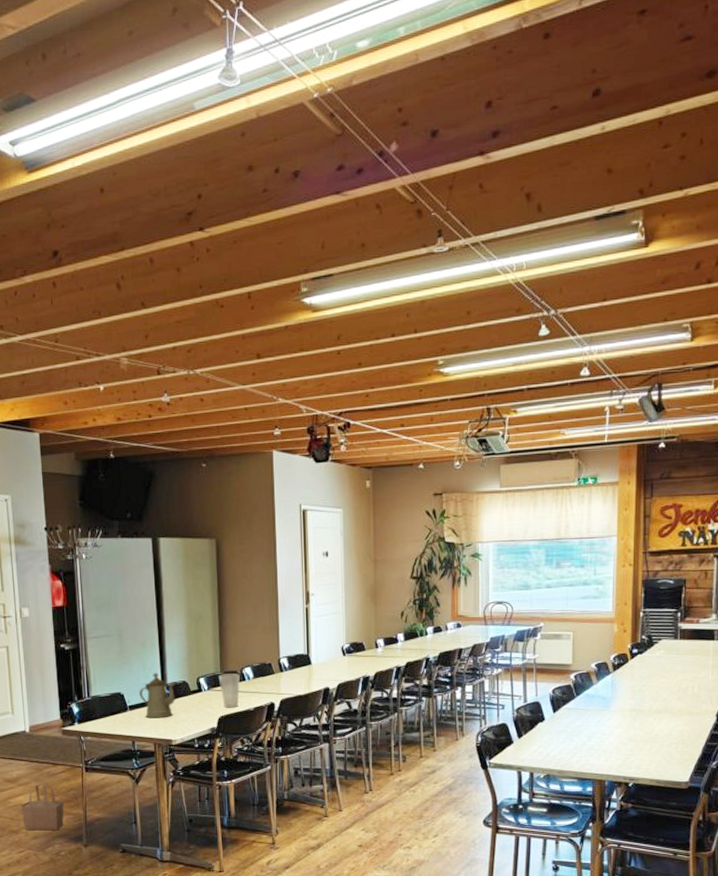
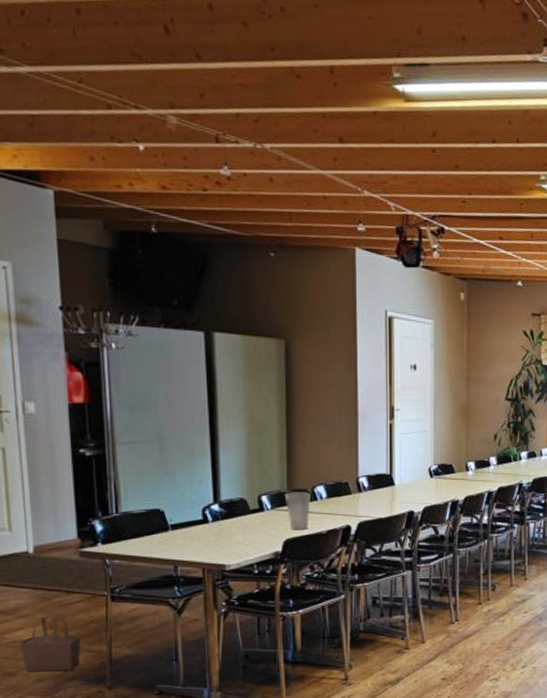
coffee pot: present [139,673,176,719] -> none [184,488,231,540]

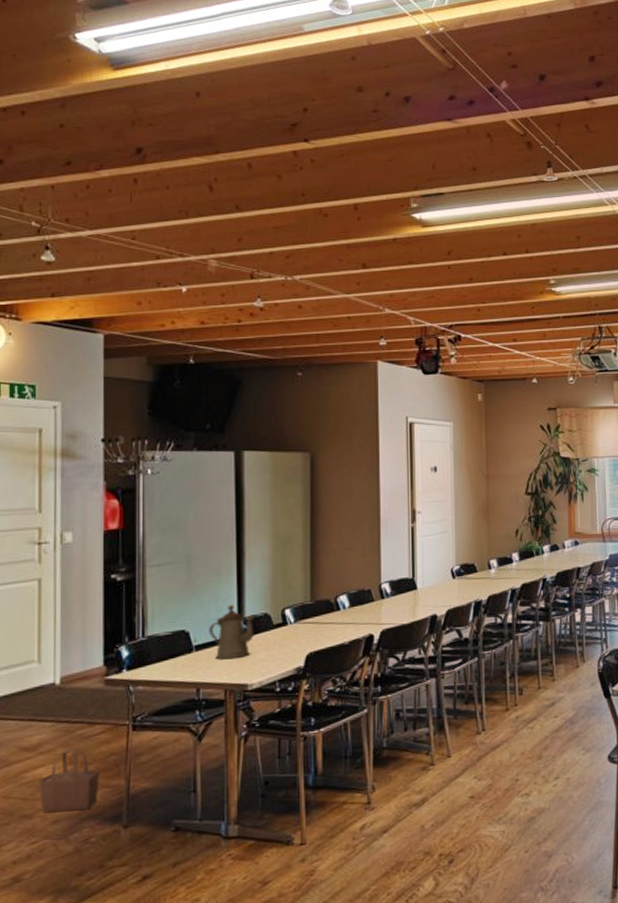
coffee pot: none [184,488,231,540] -> present [209,605,255,660]
cup: present [284,492,311,530] -> none [307,602,333,643]

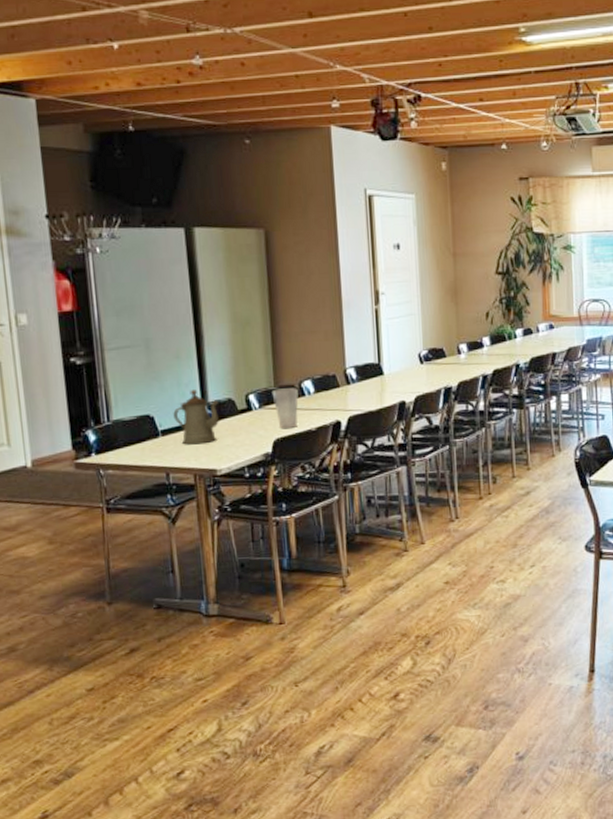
shopping bag: present [39,747,100,814] -> none [22,528,81,590]
cup: none [307,602,333,643] -> present [271,388,299,429]

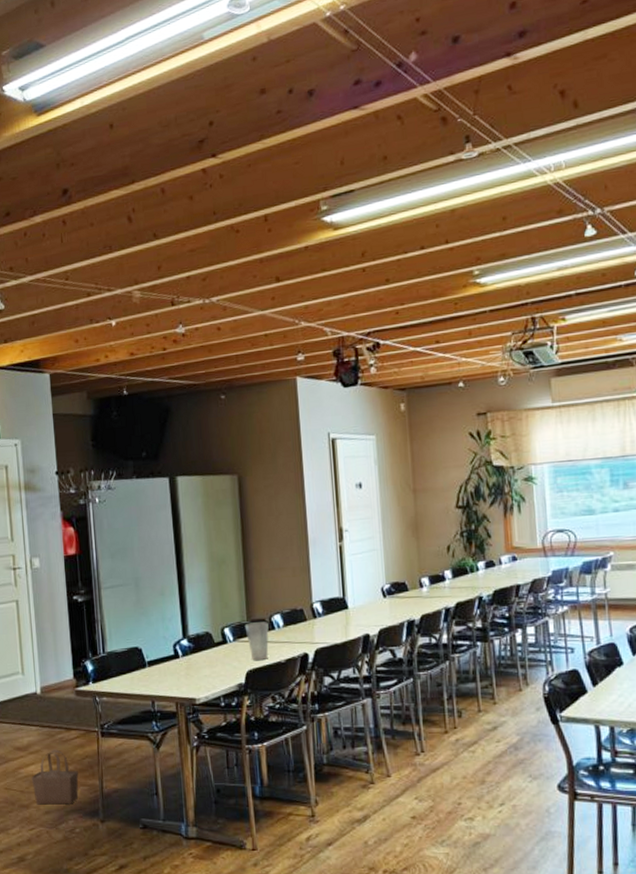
shopping bag: none [22,528,81,590] -> present [31,749,79,805]
coffee pot: present [173,390,219,445] -> none [158,624,198,675]

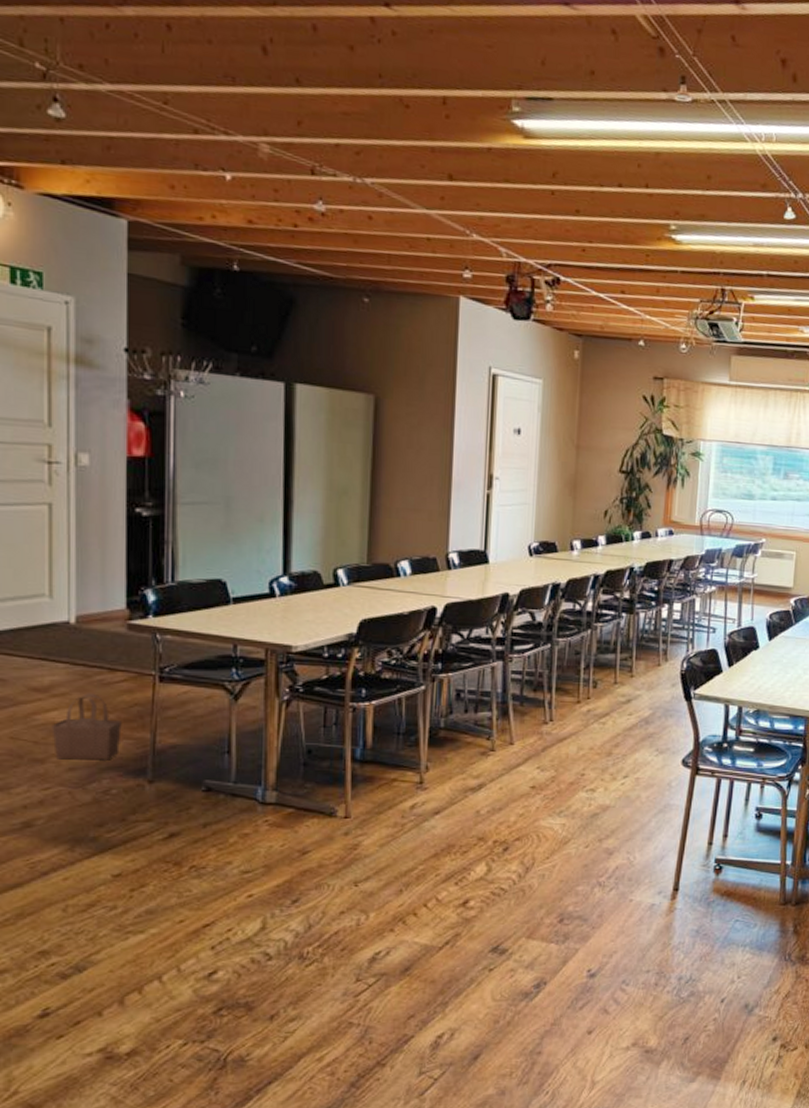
cup: present [244,622,269,661] -> none [363,566,393,610]

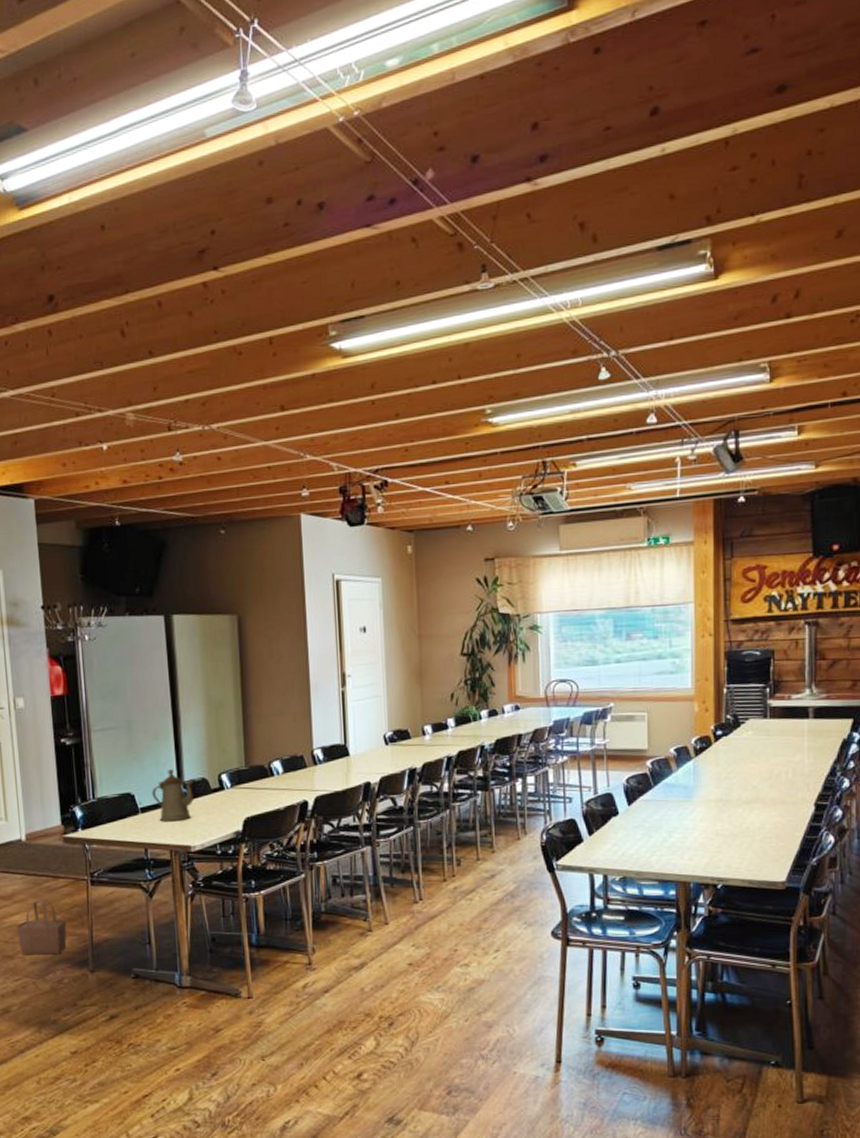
coffee pot: none [249,557,303,617] -> present [152,769,194,822]

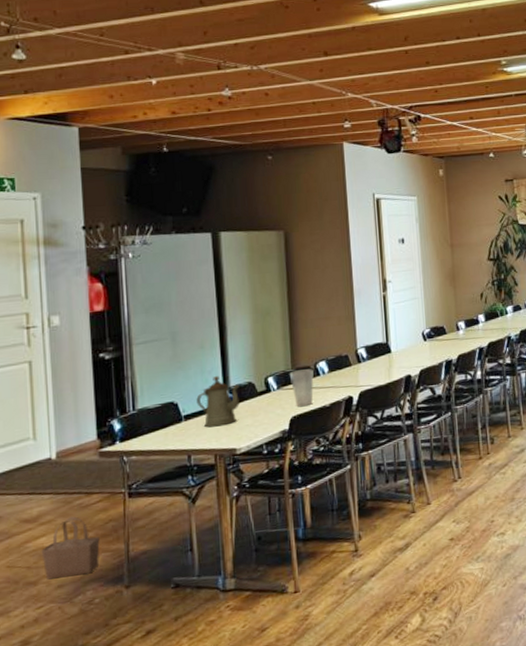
cup: none [242,768,268,808] -> present [289,369,314,407]

